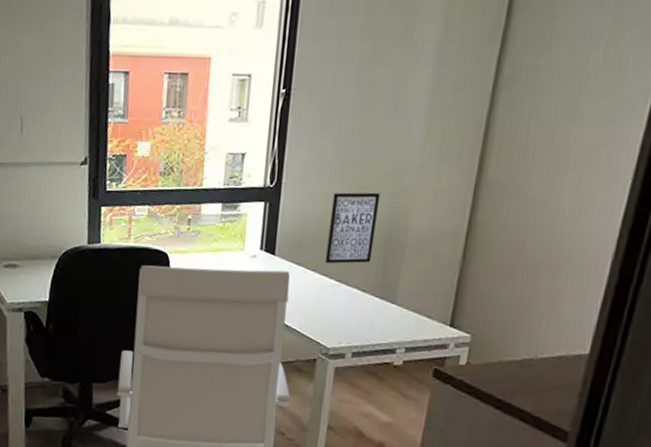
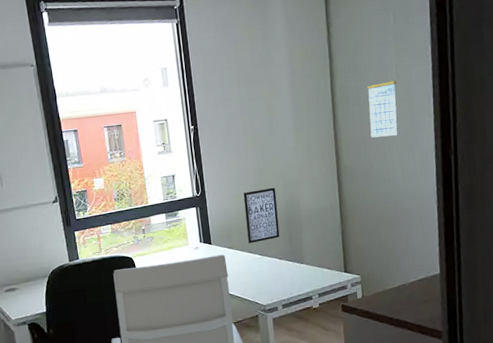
calendar: none [539,46,601,147] -> present [367,70,398,138]

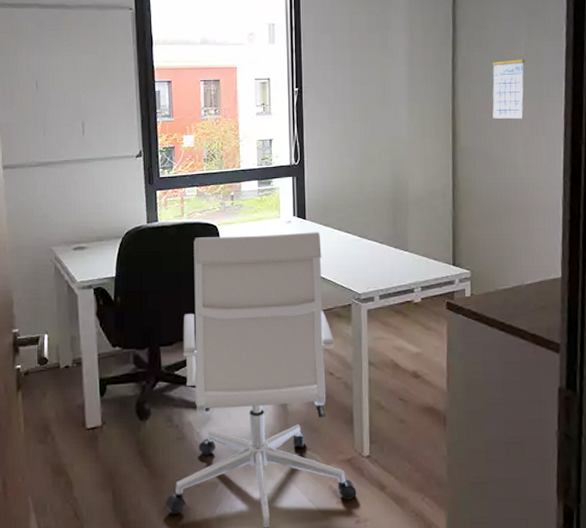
wall art: present [243,187,280,244] -> none [346,163,383,223]

